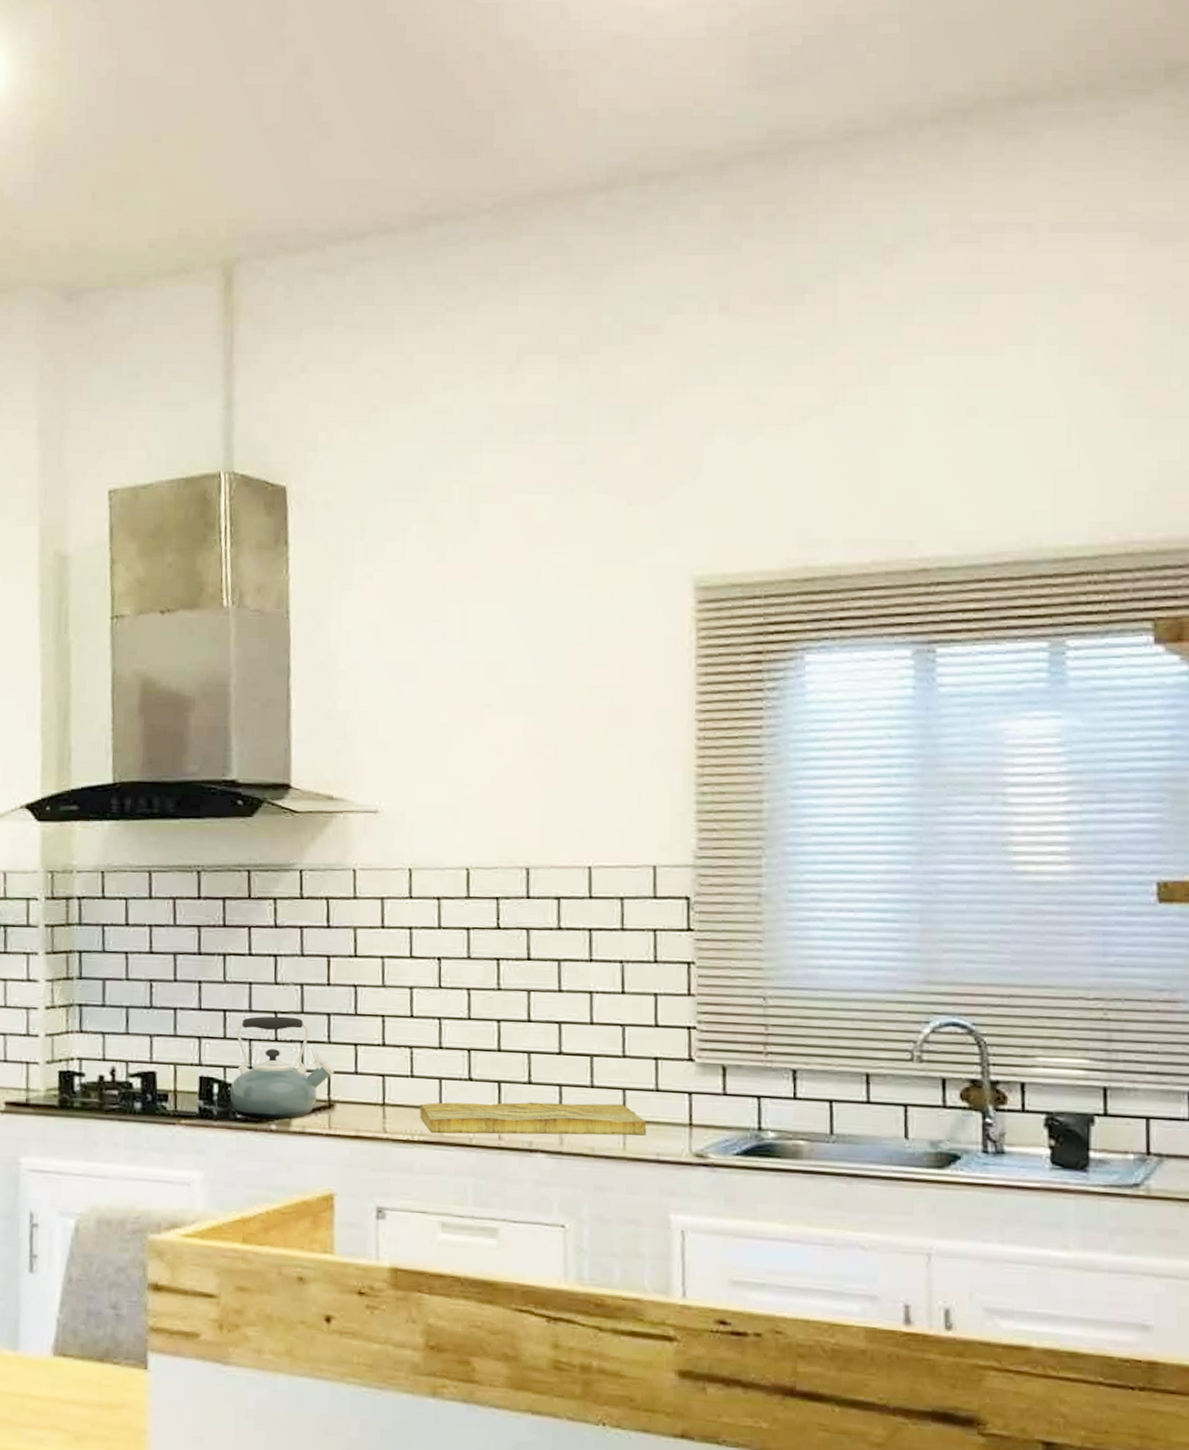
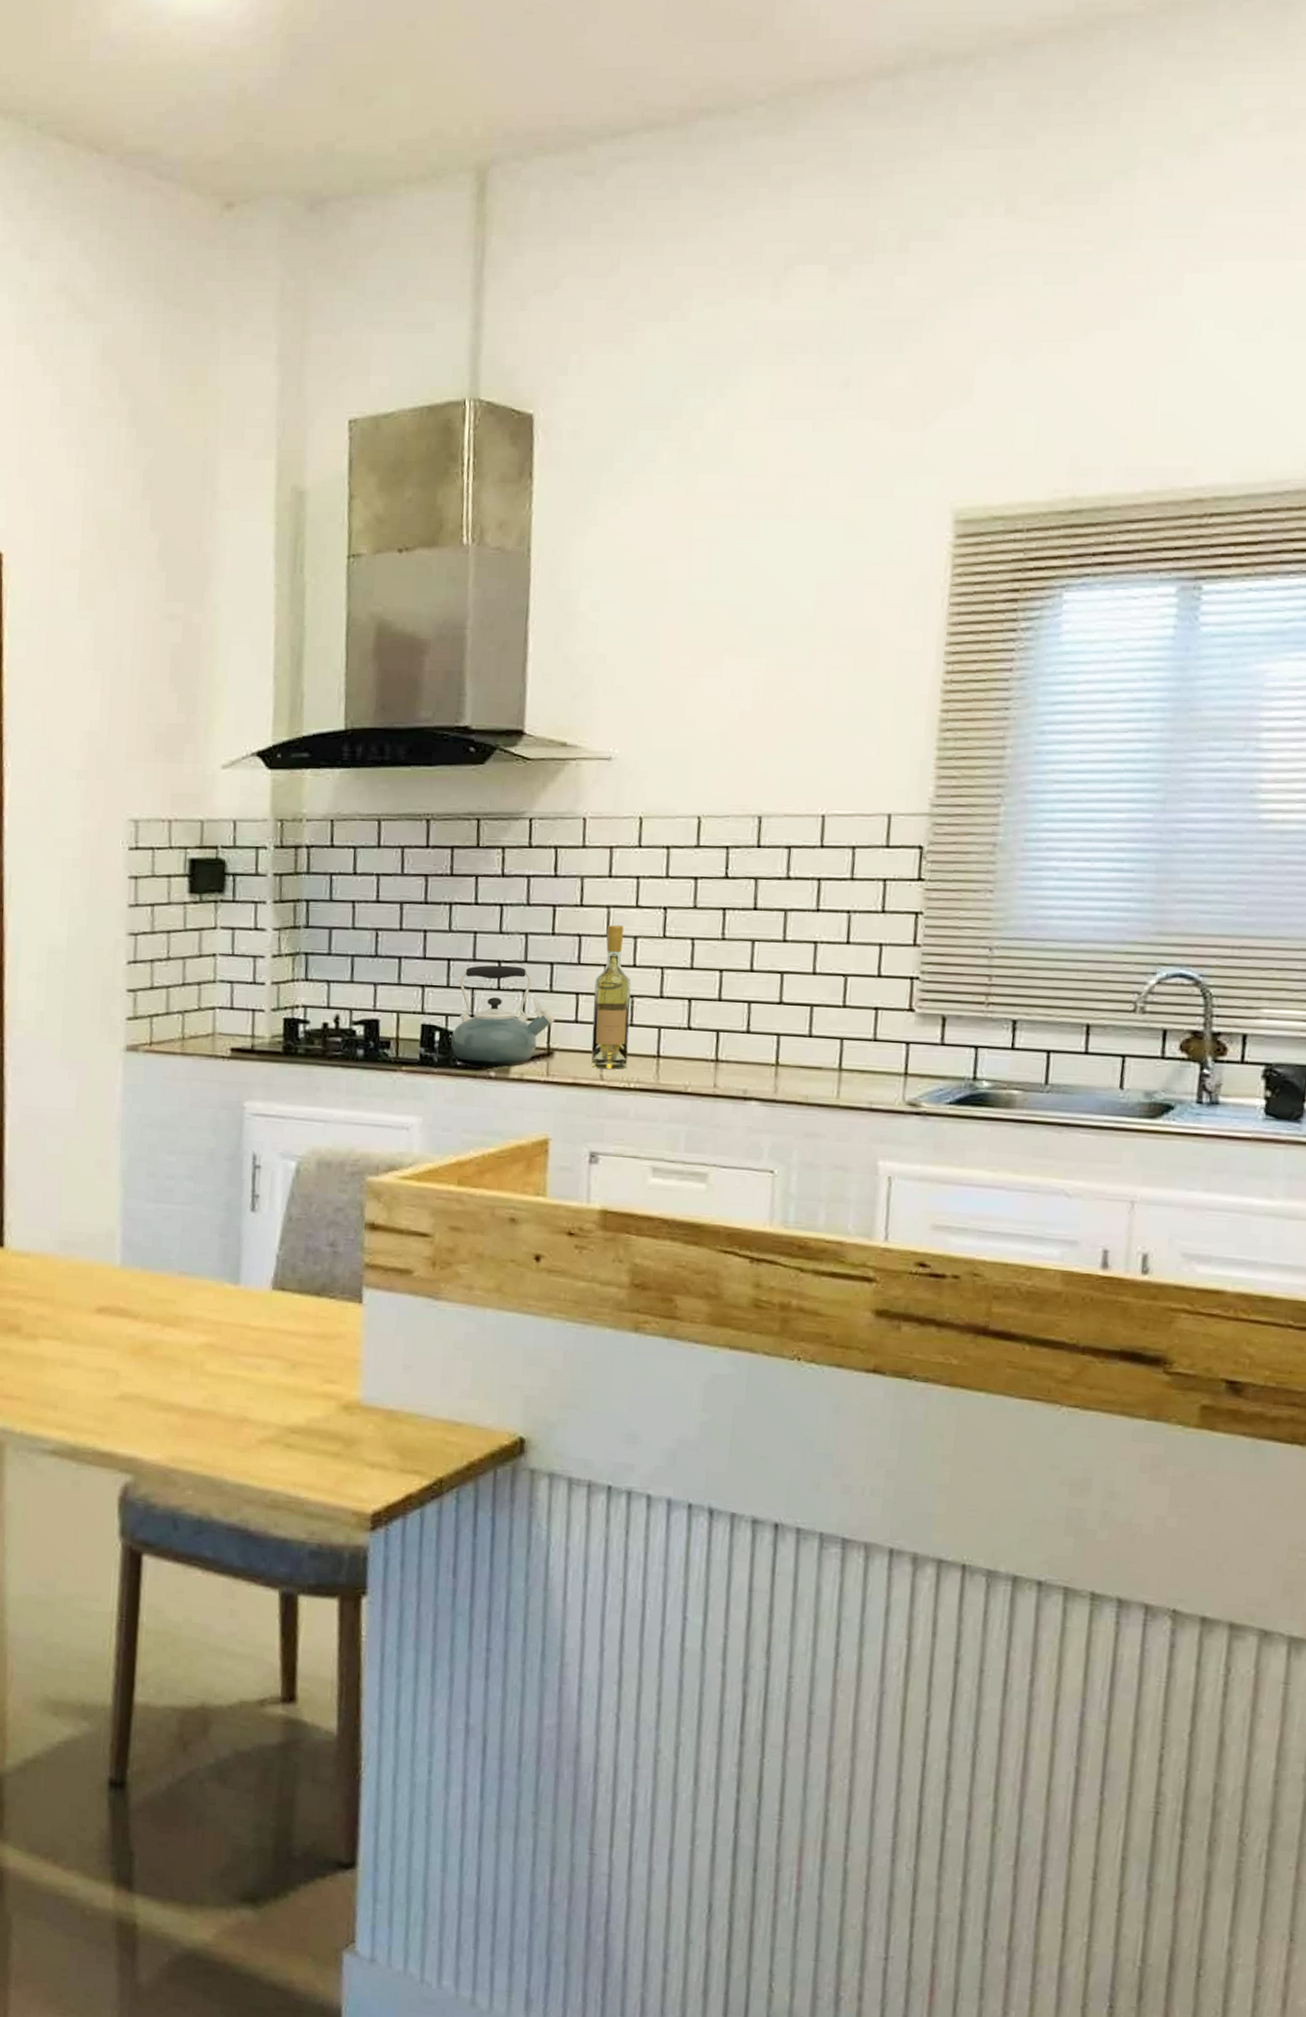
bottle: none [372,976,411,1122] -> present [591,925,632,1070]
cutting board: present [419,1102,647,1136] -> none [637,1050,862,1084]

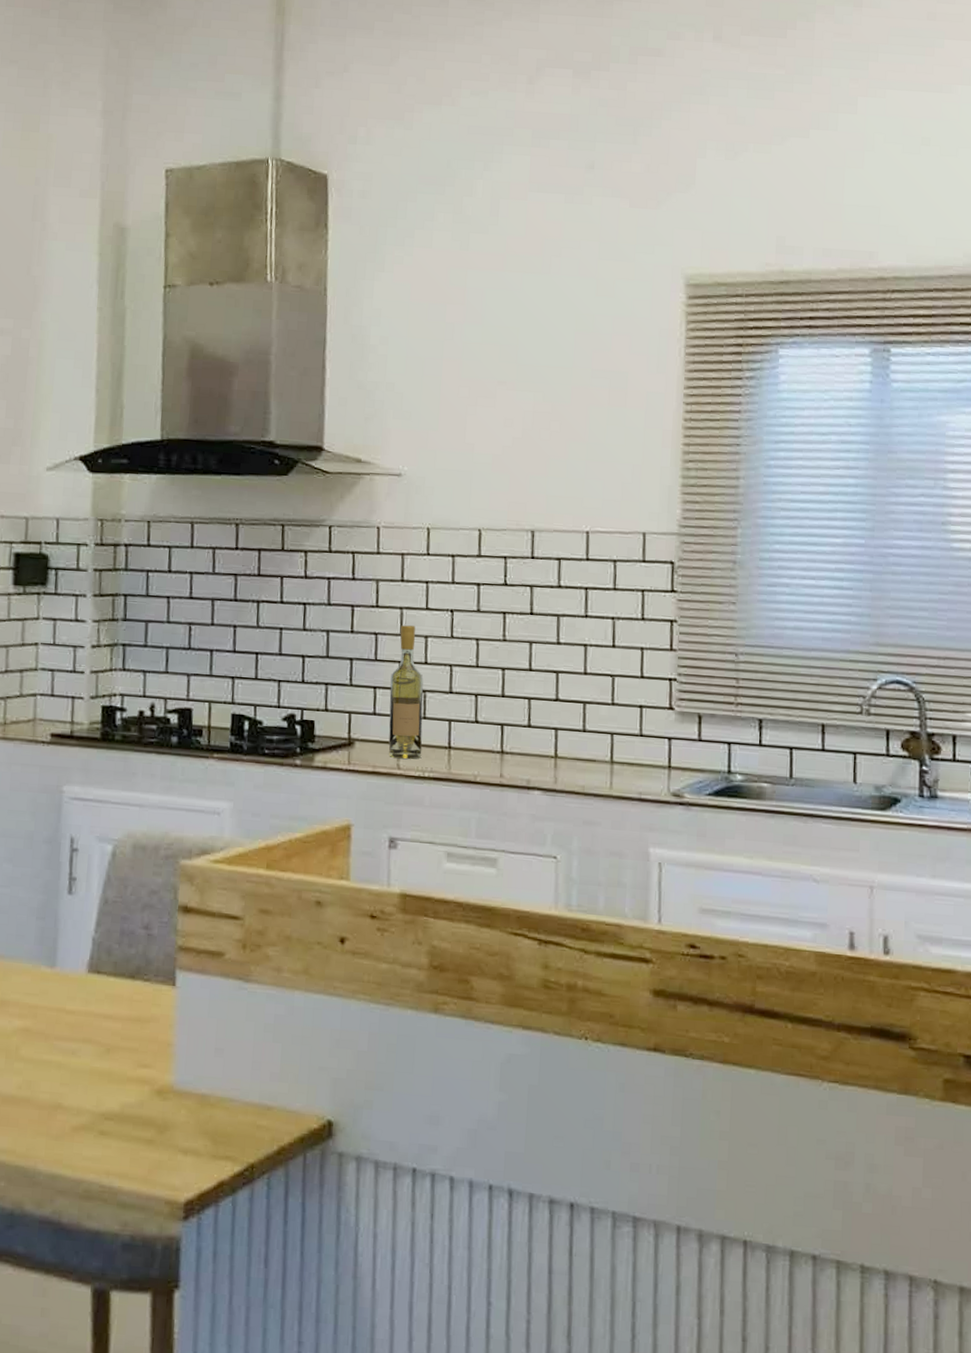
kettle: present [450,965,556,1068] -> none [258,659,355,756]

